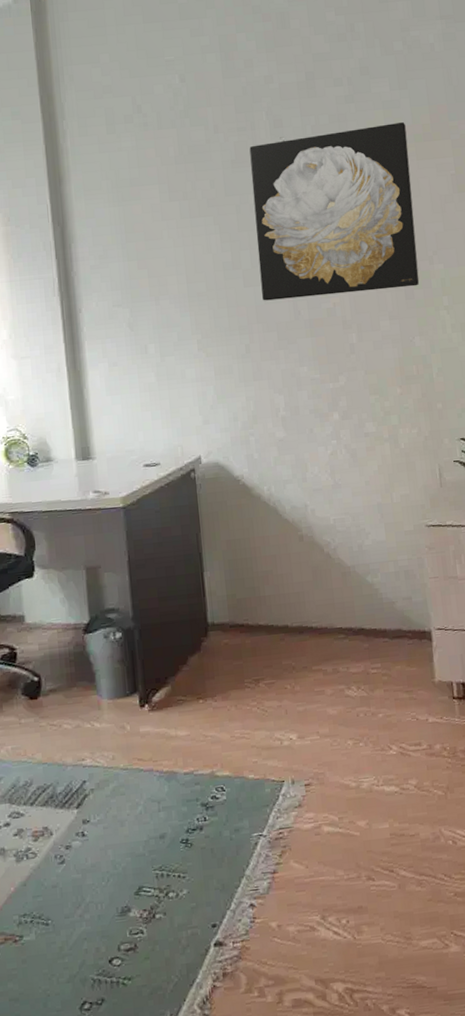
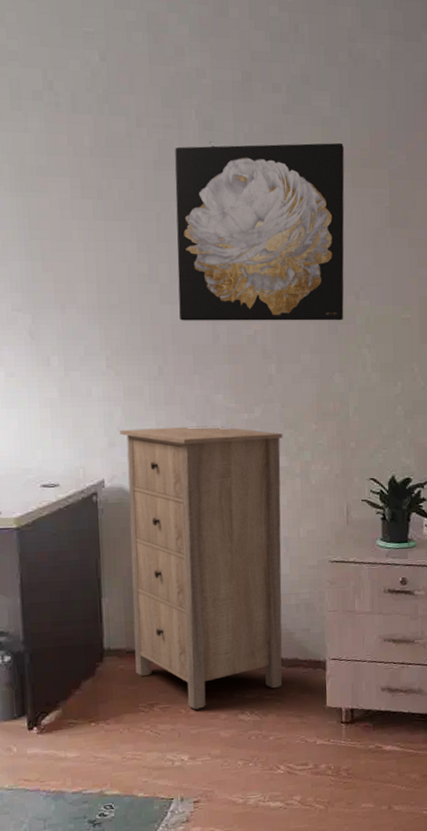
storage cabinet: none [213,397,387,685] -> present [120,426,283,710]

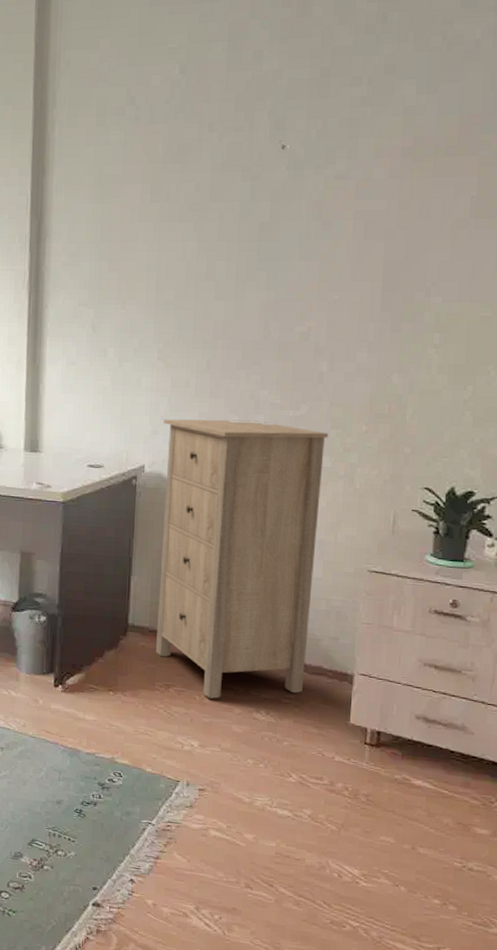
wall art: present [175,143,345,321] -> none [232,132,427,319]

